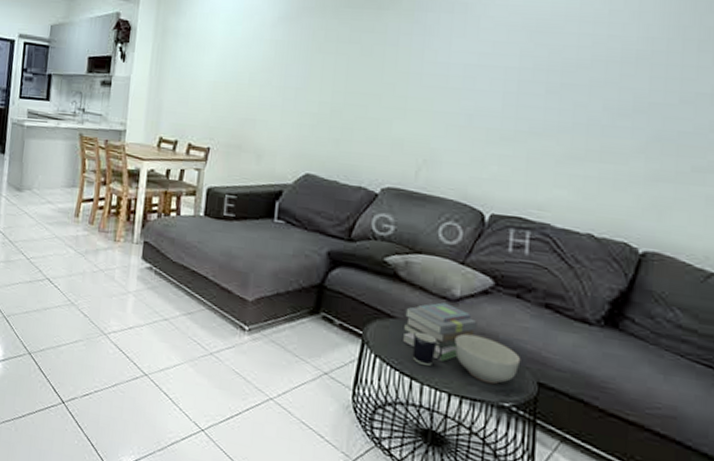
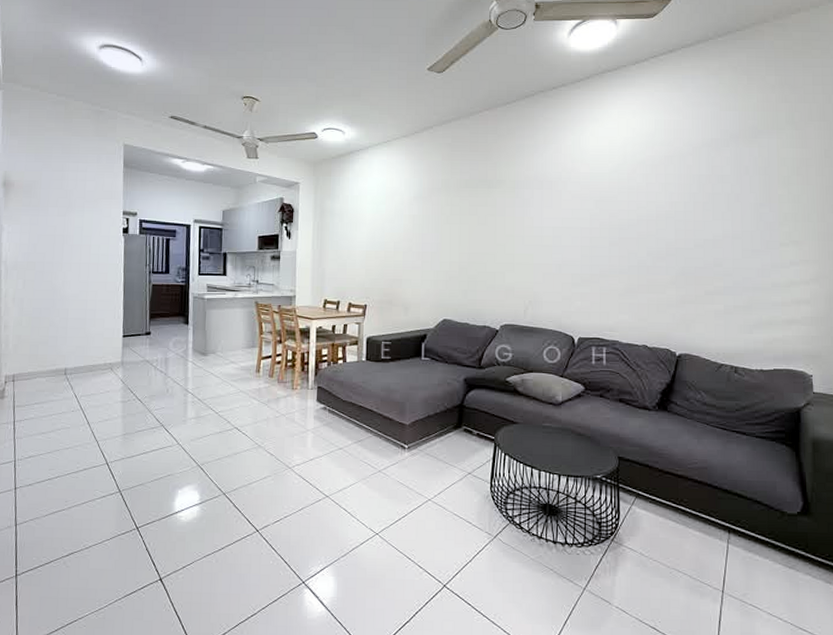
books: present [403,302,477,362] -> none [524,407,575,451]
mug: present [412,331,444,367] -> none [531,431,553,457]
bowl: present [454,333,521,385] -> none [560,428,606,463]

